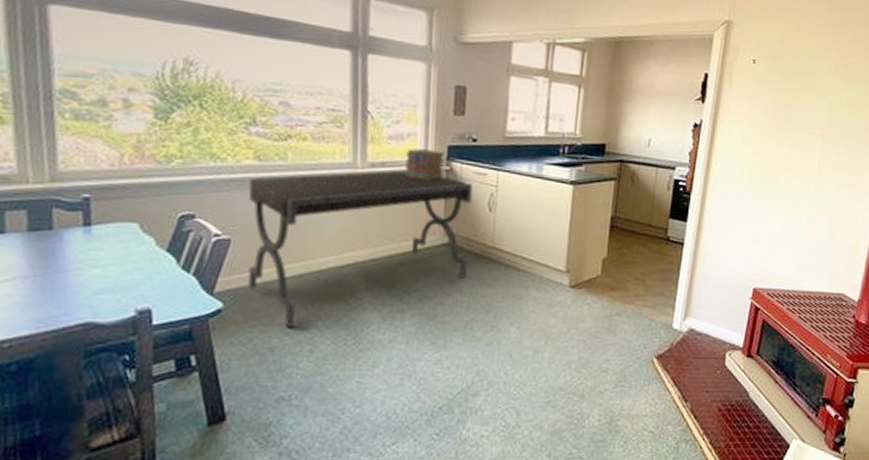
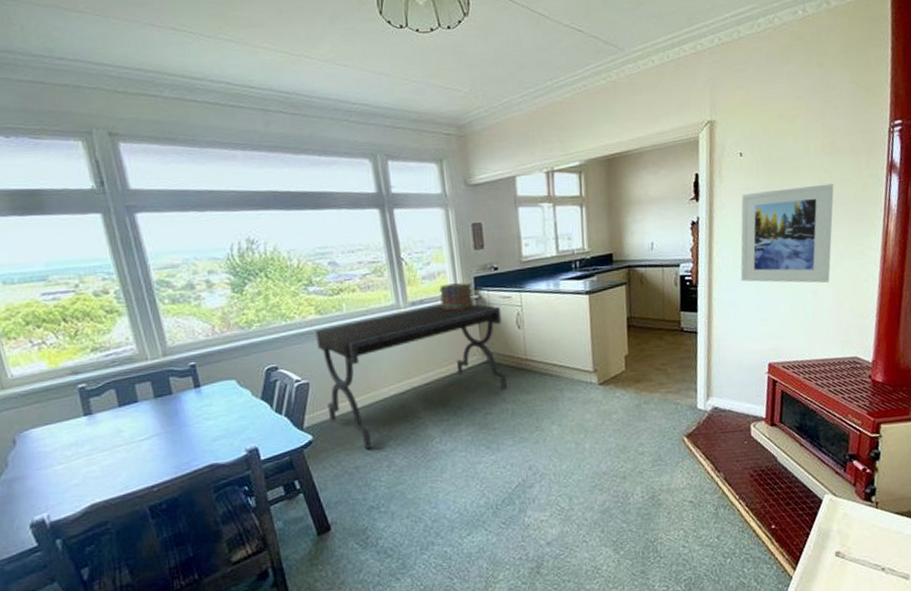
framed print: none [737,103,842,211] -> present [740,183,834,283]

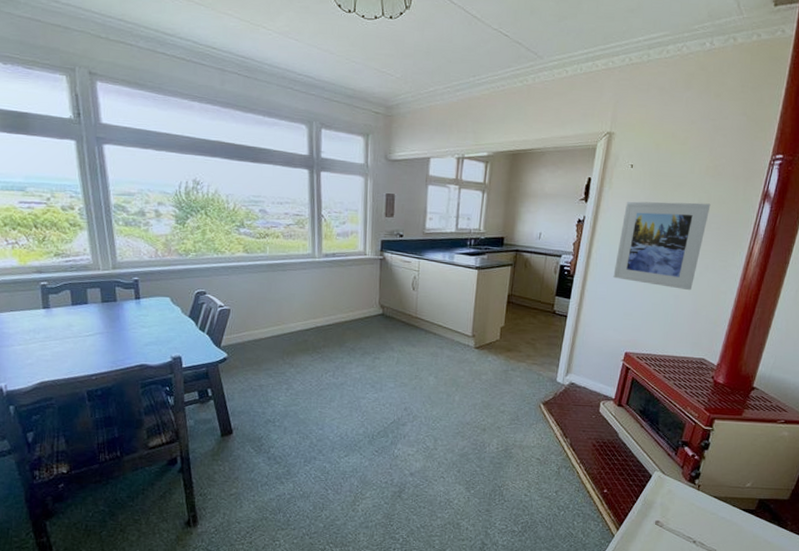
desk: present [315,304,508,449] -> none [241,259,401,372]
book stack: present [439,282,474,311] -> none [350,243,379,268]

